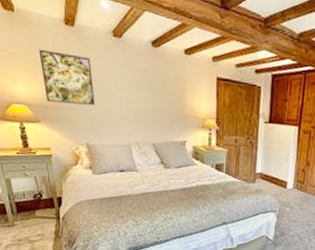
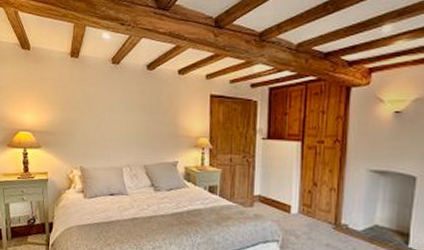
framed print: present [39,49,95,105] -> none [46,80,92,129]

